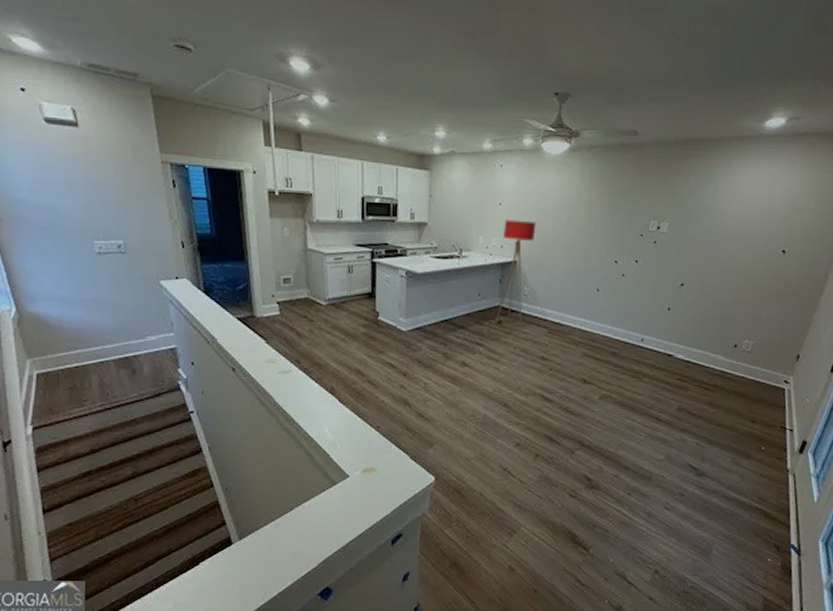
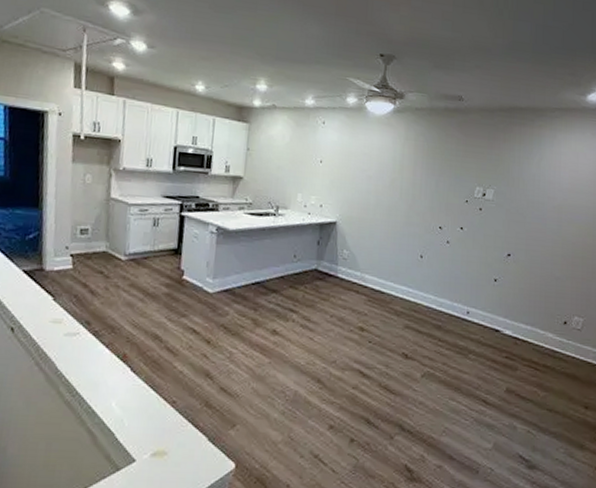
floor lamp: present [496,219,536,327] -> none [311,178,358,293]

